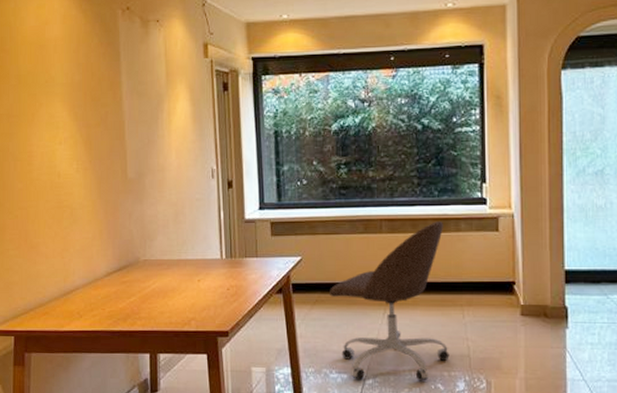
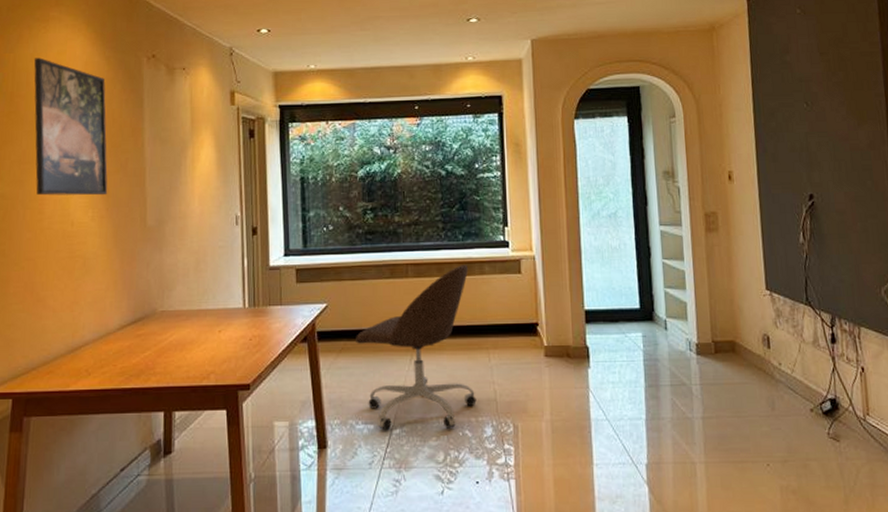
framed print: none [15,12,90,148] -> present [33,57,108,196]

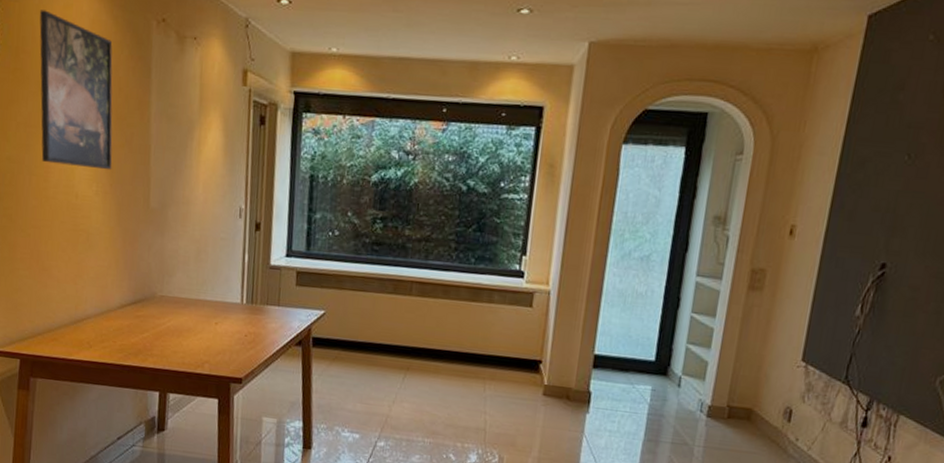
office chair: present [356,265,477,431] -> none [350,290,476,450]

